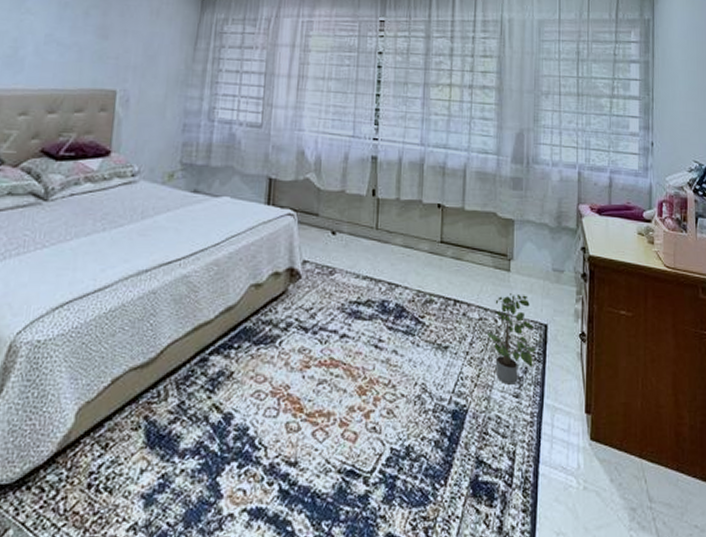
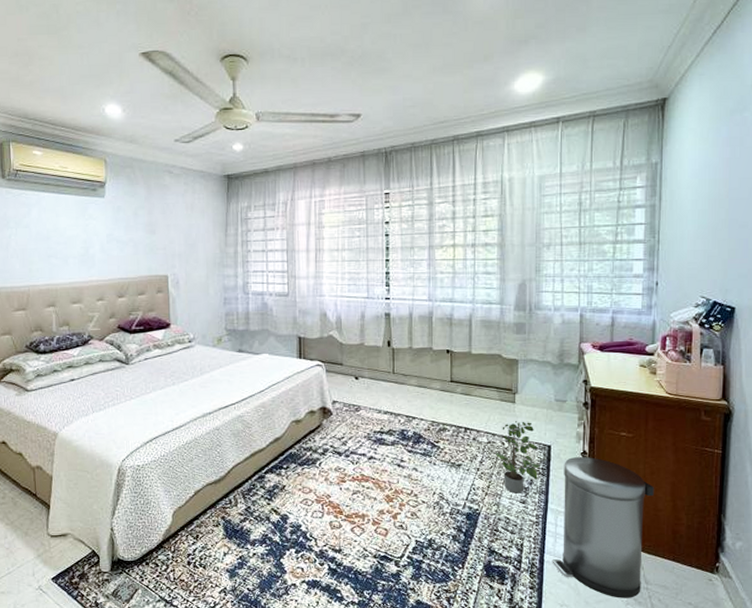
pedal bin: none [547,340,655,522] -> present [552,457,654,598]

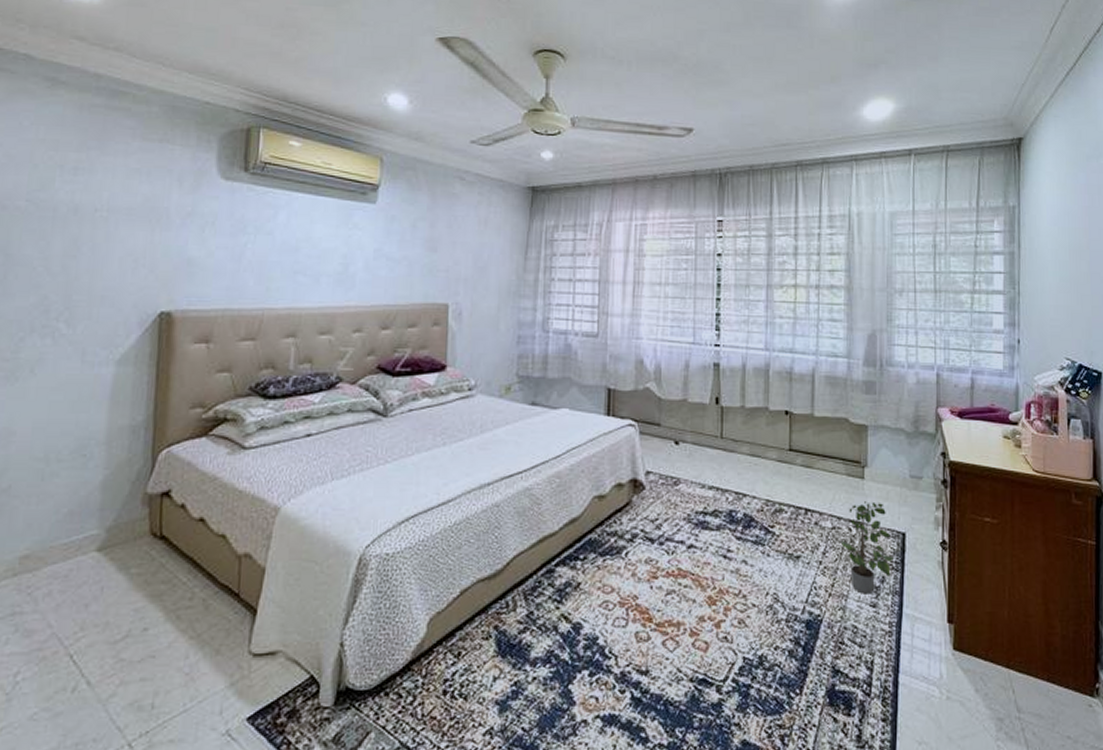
pedal bin: present [552,457,654,598] -> none [908,548,1023,732]

